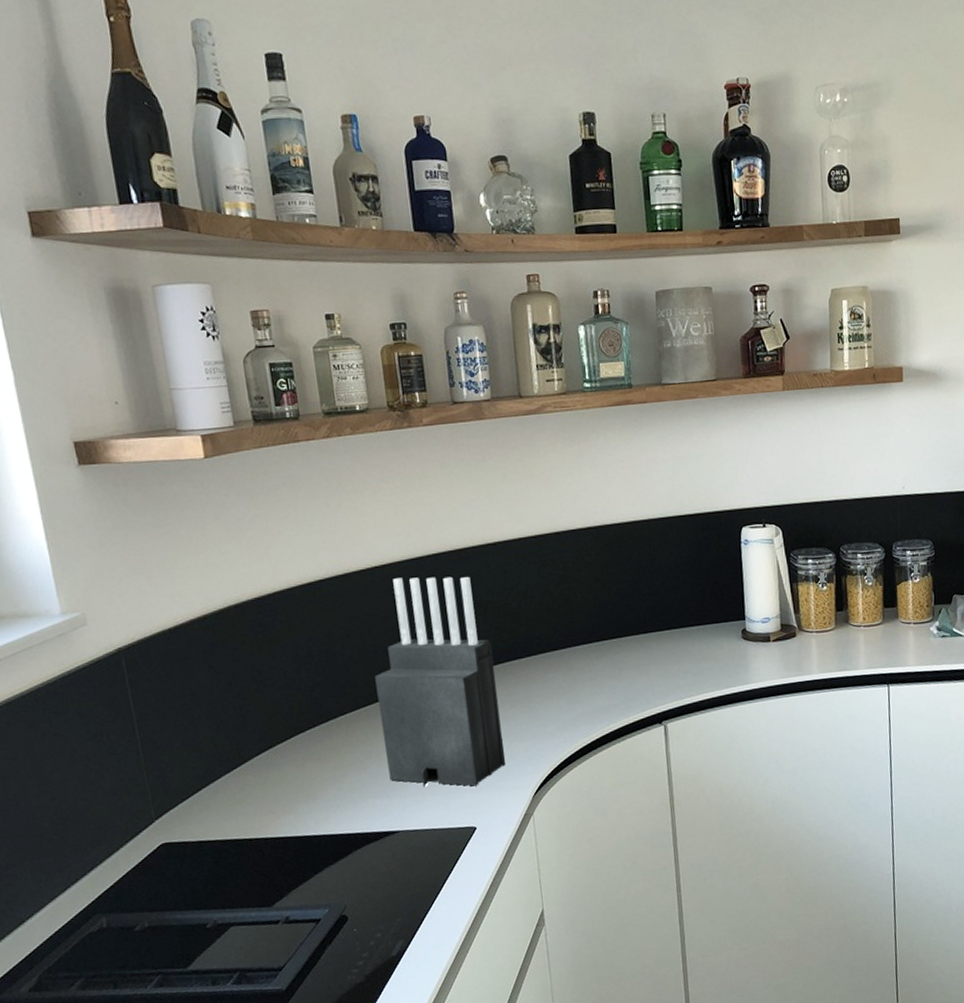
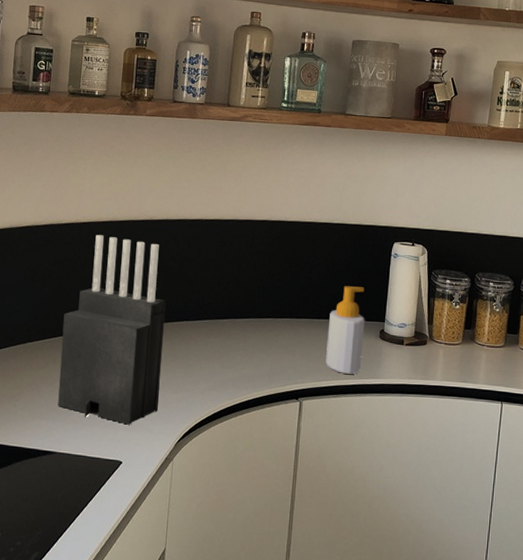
soap bottle: none [681,584,727,686] -> present [326,286,365,374]

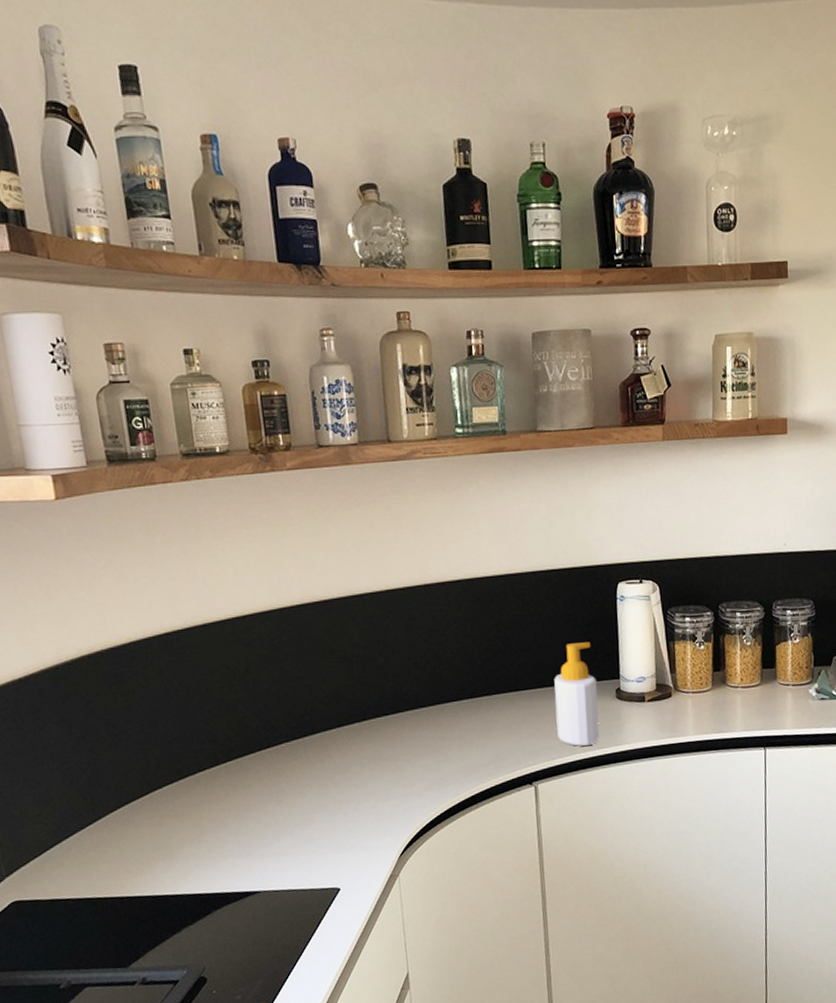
knife block: present [58,235,167,425] -> none [235,629,371,847]

